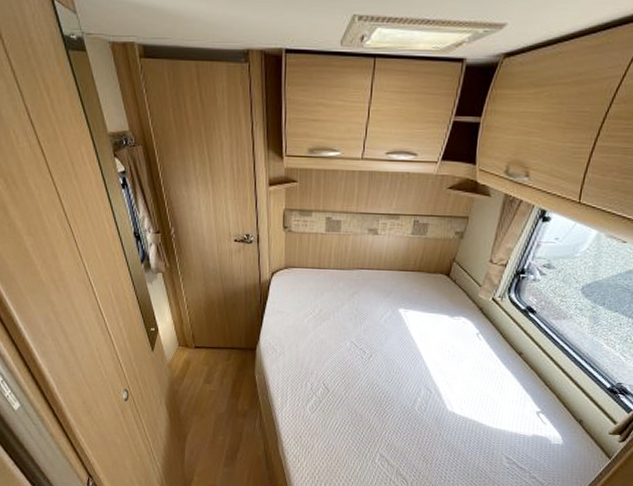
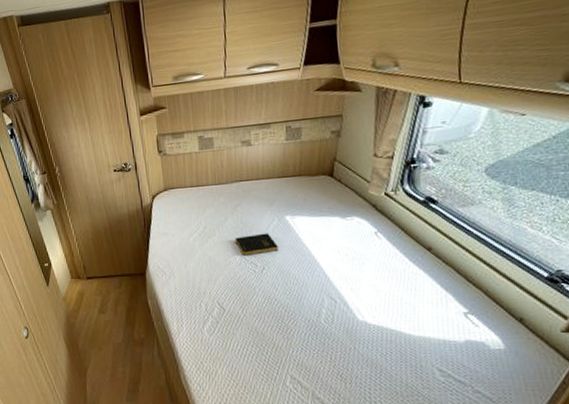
book: none [348,322,388,342] -> present [235,233,278,256]

